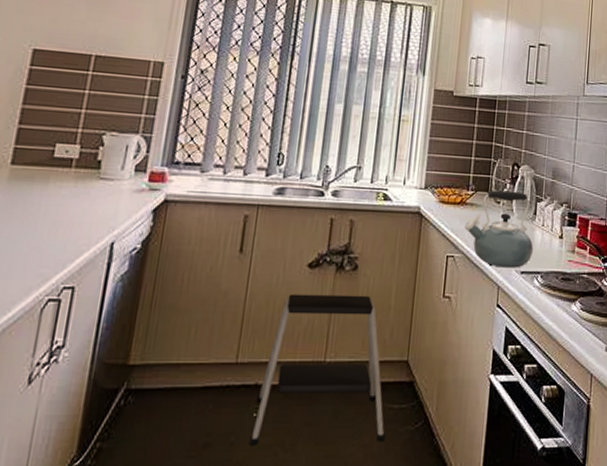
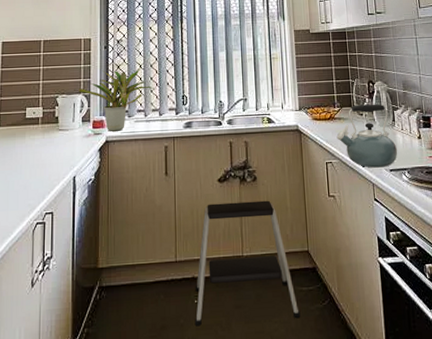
potted plant: none [136,106,243,189] -> present [78,67,155,132]

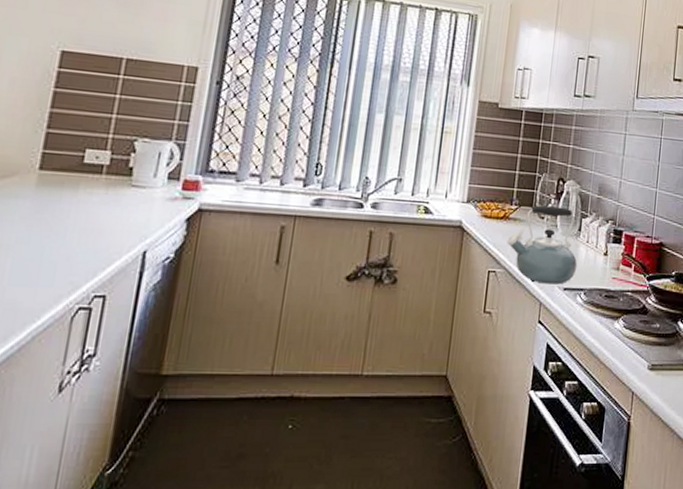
potted plant: present [78,67,155,132] -> none [169,113,280,198]
step stool: present [194,200,301,327] -> none [283,306,424,458]

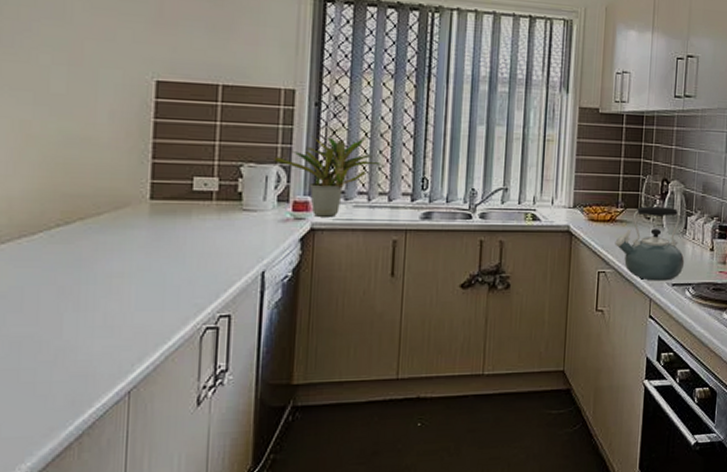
potted plant: none [169,113,280,198] -> present [274,135,385,217]

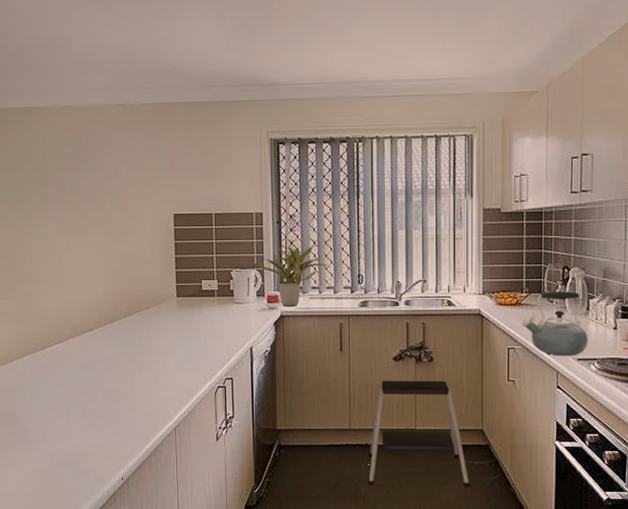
step stool: none [415,312,546,452] -> present [367,380,471,488]

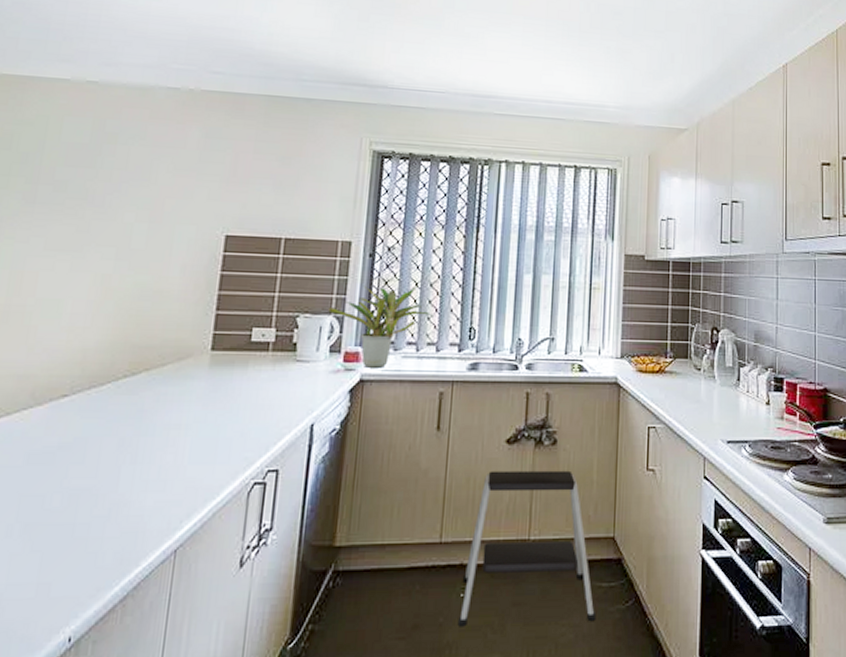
kettle: present [522,291,589,356] -> none [665,356,739,438]

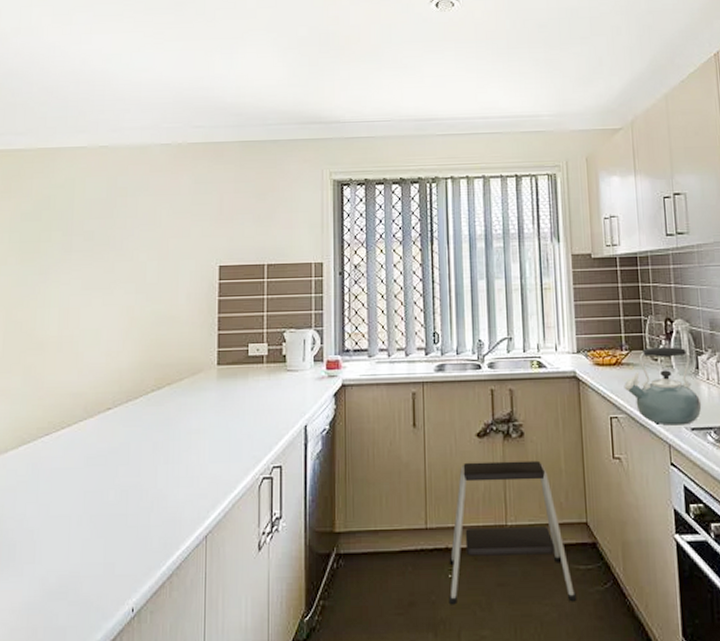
potted plant: present [328,285,434,368] -> none [309,298,400,374]
kettle: none [665,356,739,438] -> present [624,347,702,426]

